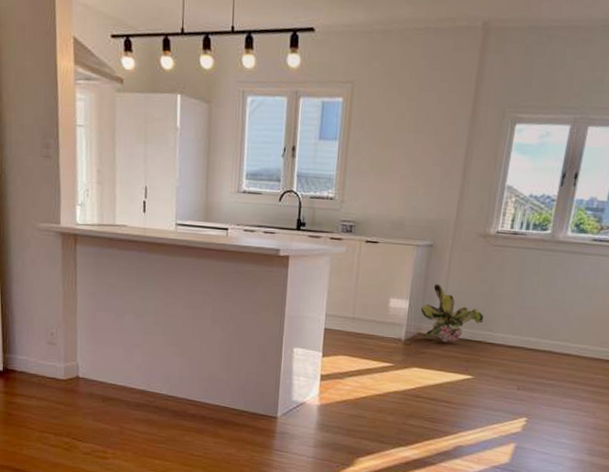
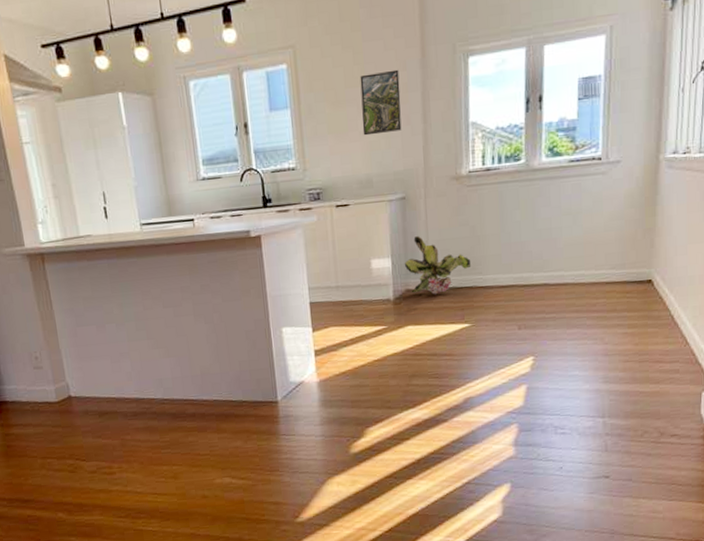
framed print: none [403,121,448,181] -> present [360,69,402,136]

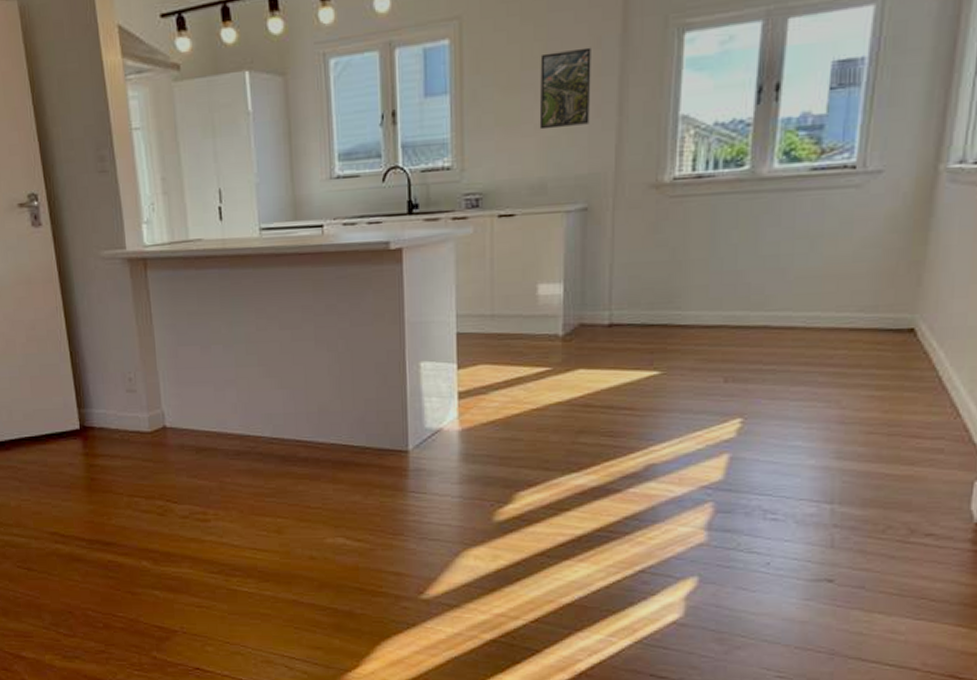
decorative plant: present [405,236,472,295] -> none [581,258,668,332]

